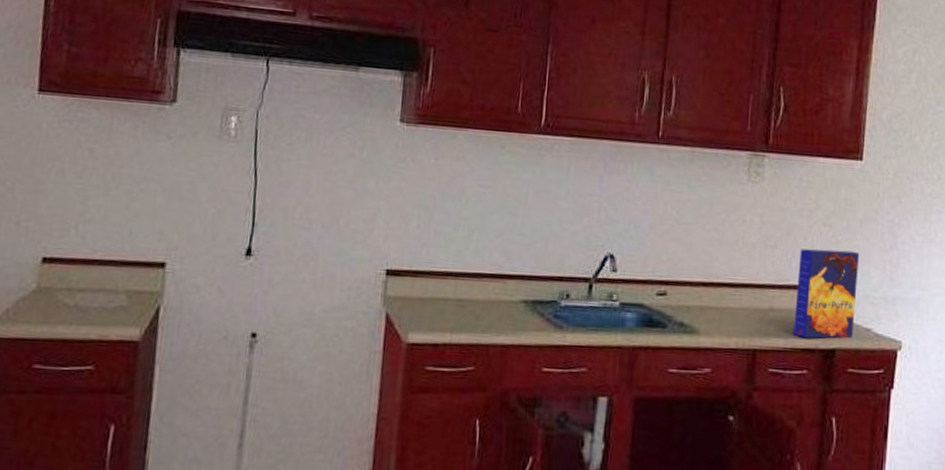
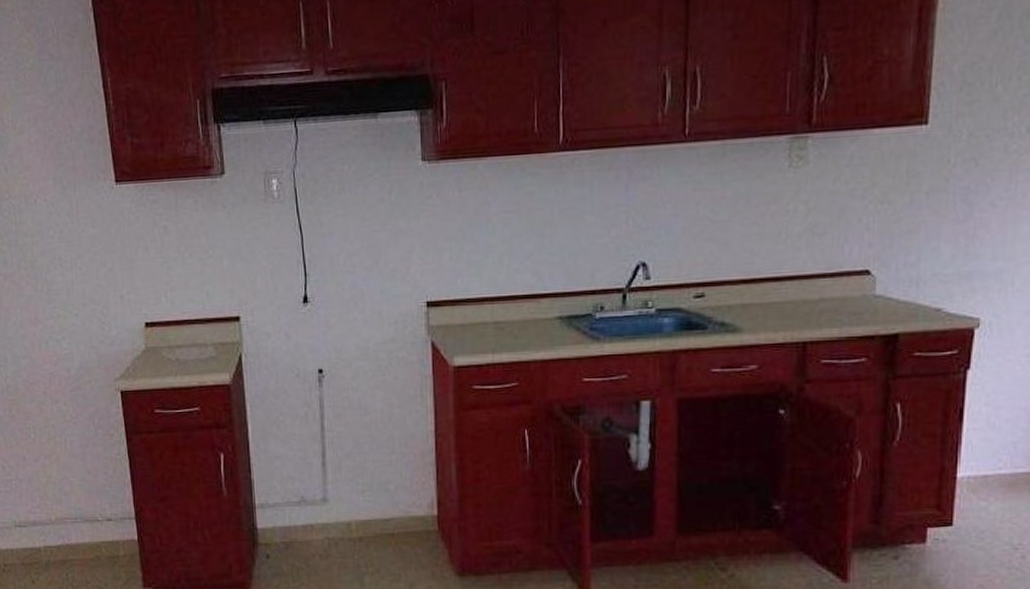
cereal box: present [794,249,860,339] -> none [849,227,926,325]

